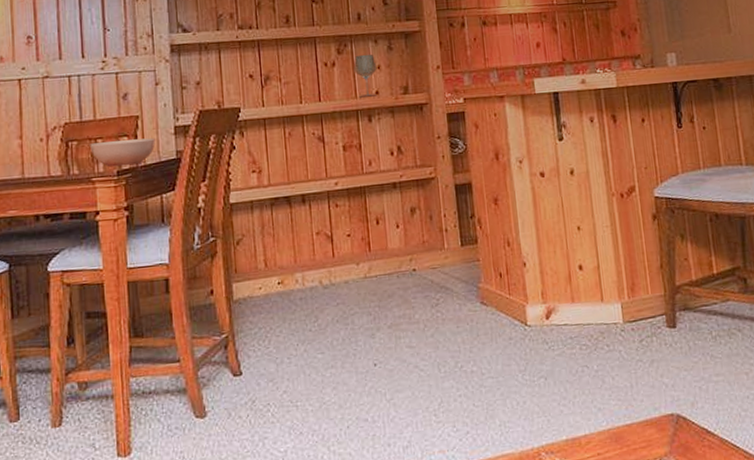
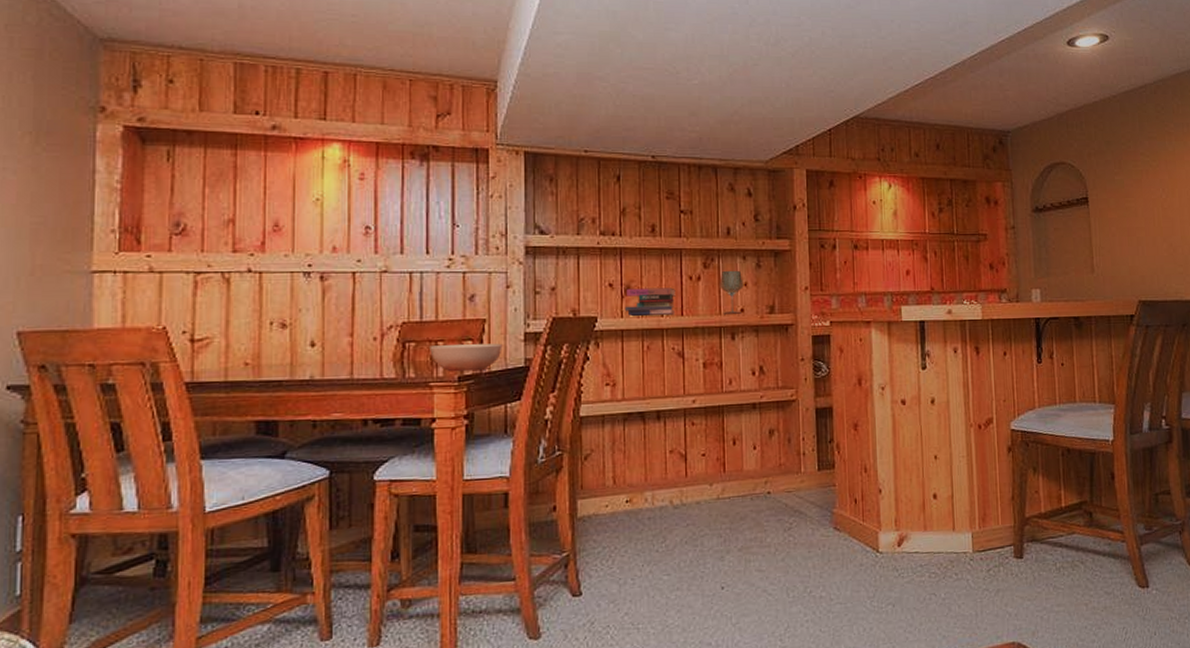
books: none [265,75,313,106] -> present [624,287,676,317]

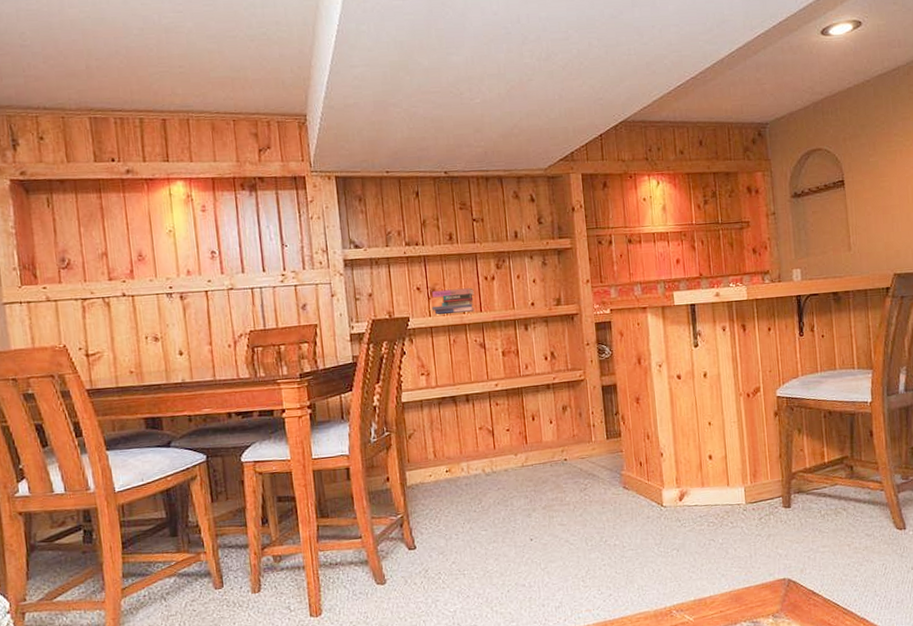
bowl: present [430,343,503,372] -> none [274,344,333,371]
wine glass: present [719,270,744,316] -> none [511,269,533,310]

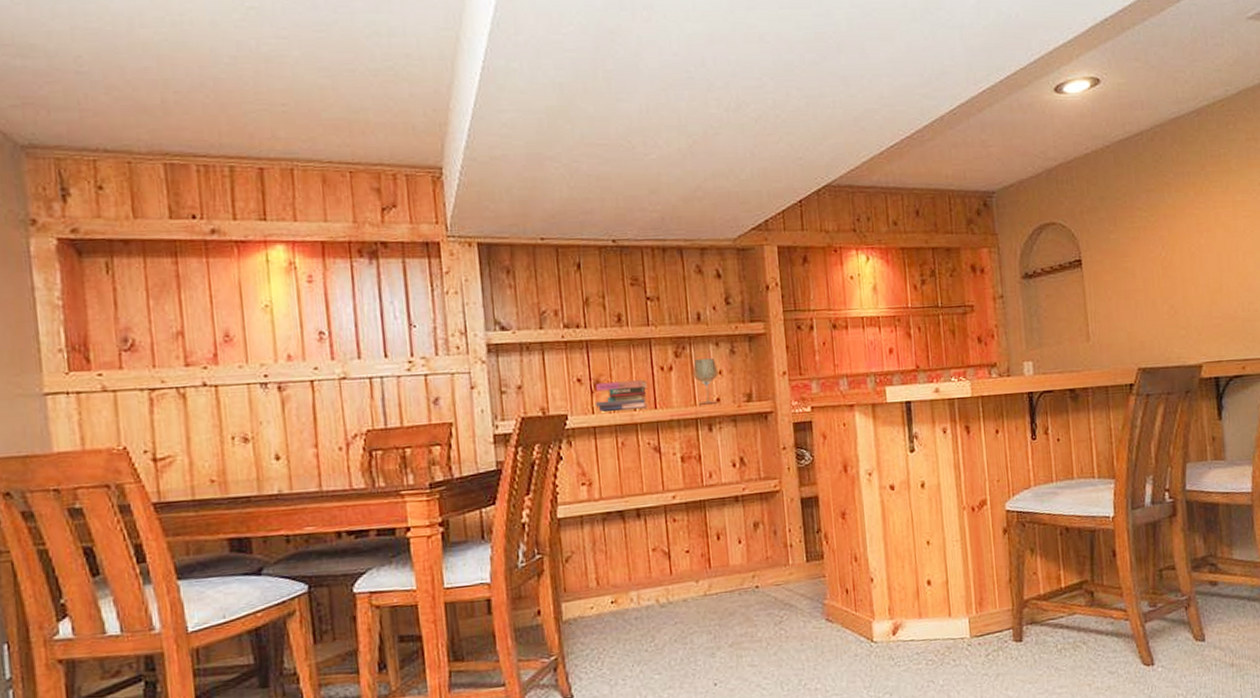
wine glass: none [511,269,533,310] -> present [692,357,718,406]

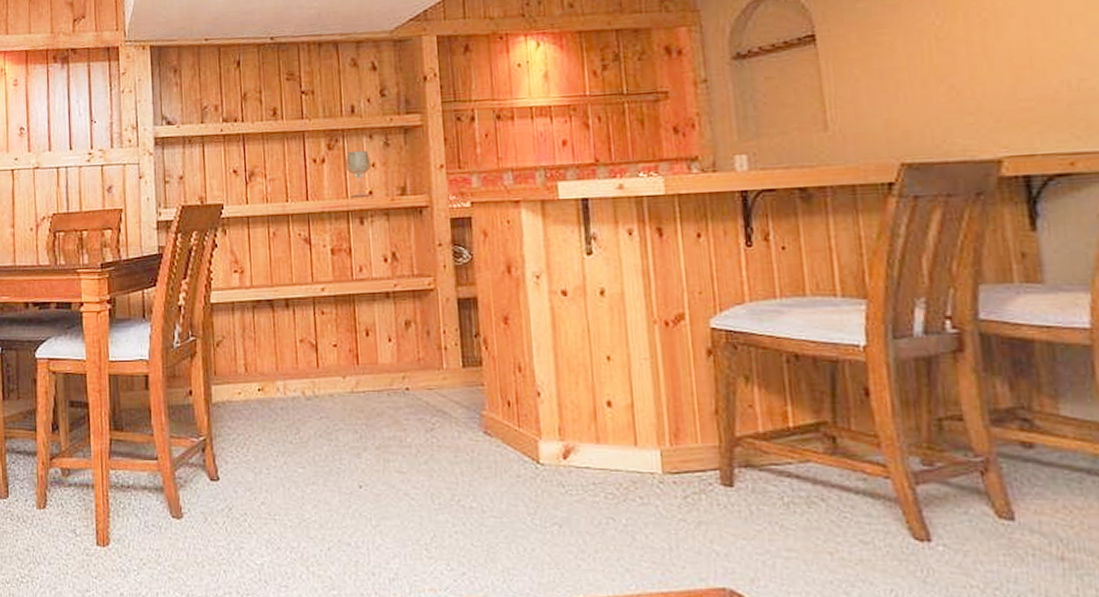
books: present [595,380,648,413] -> none [249,171,300,203]

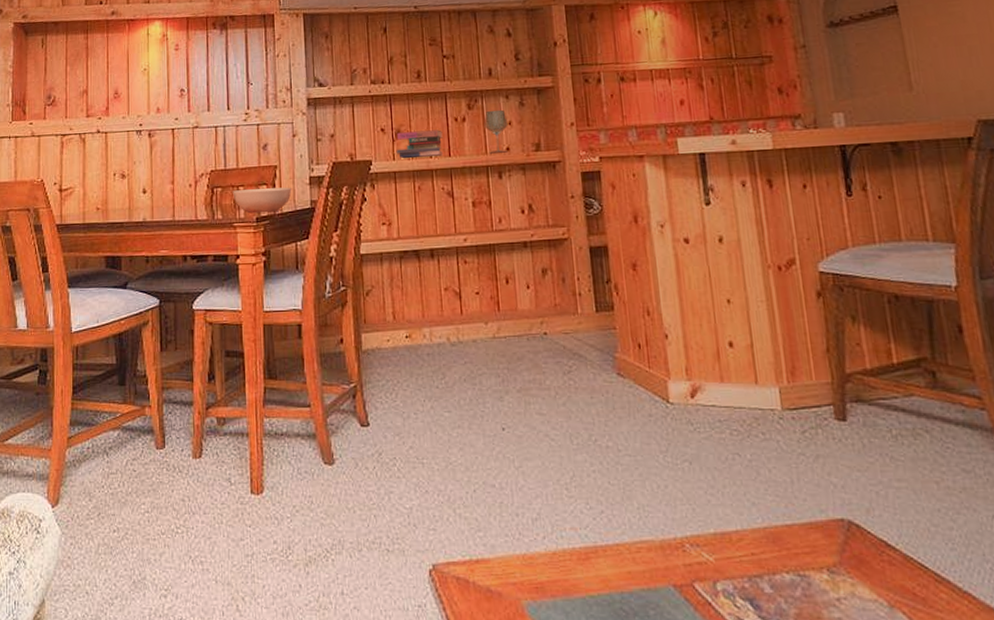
bowl: none [76,232,138,260] -> present [233,187,292,214]
books: none [249,171,300,203] -> present [396,130,443,159]

